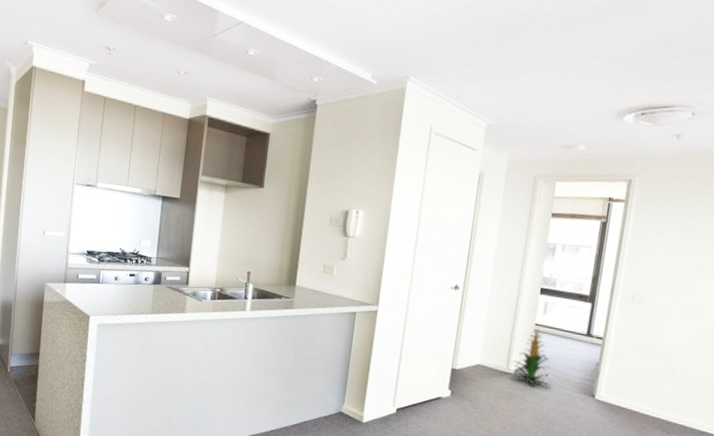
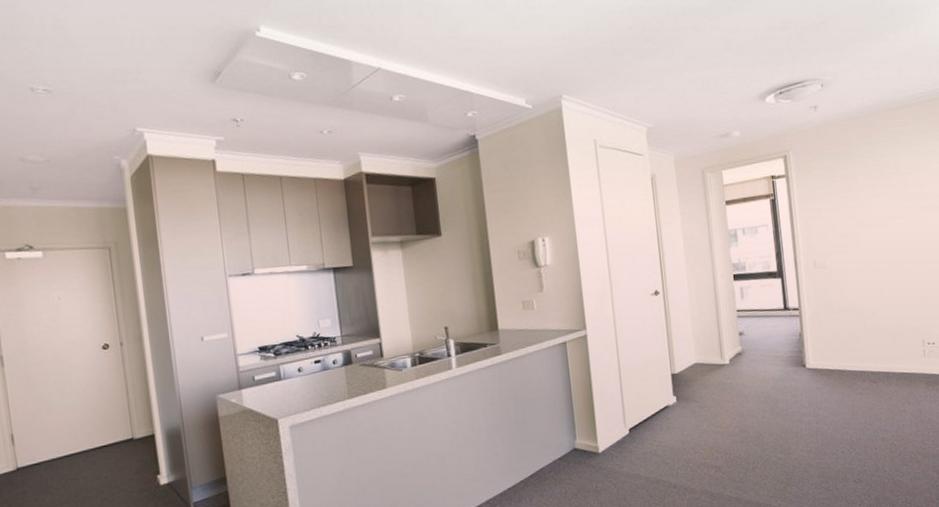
indoor plant: present [511,328,551,388] -> none [724,314,765,371]

